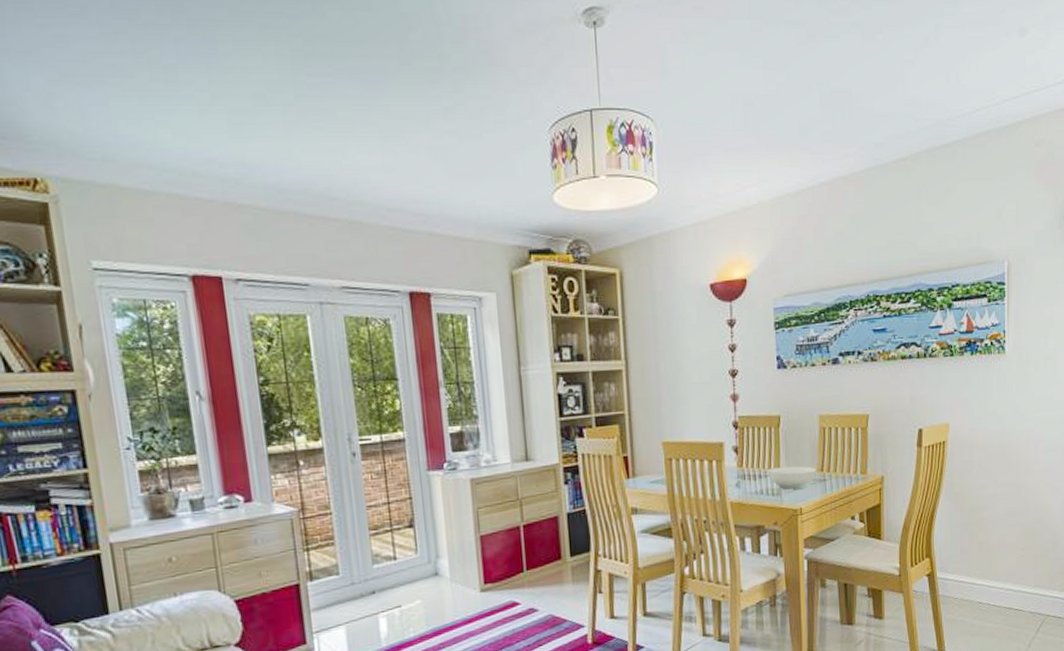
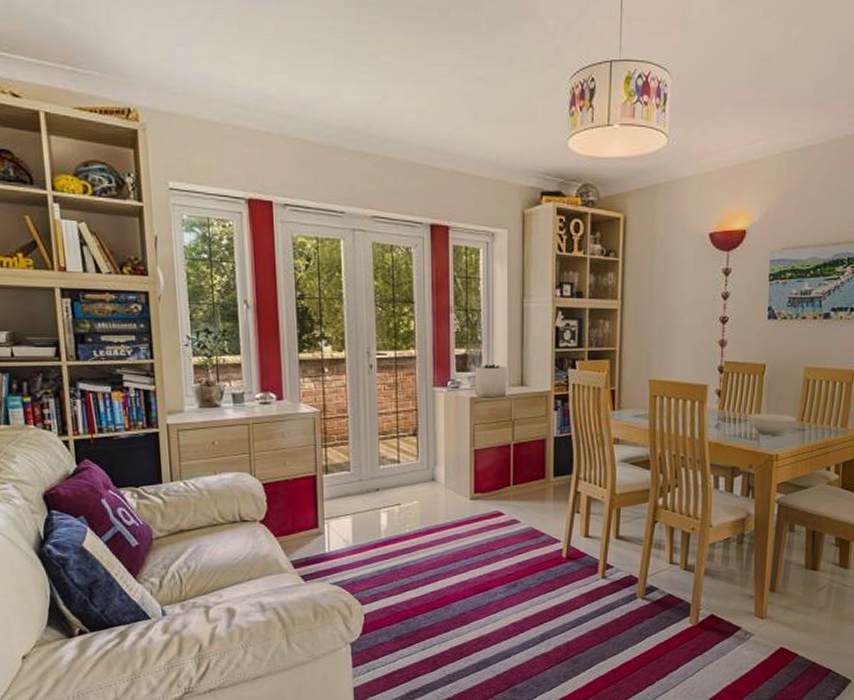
planter: none [472,440,511,478] -> present [474,364,507,398]

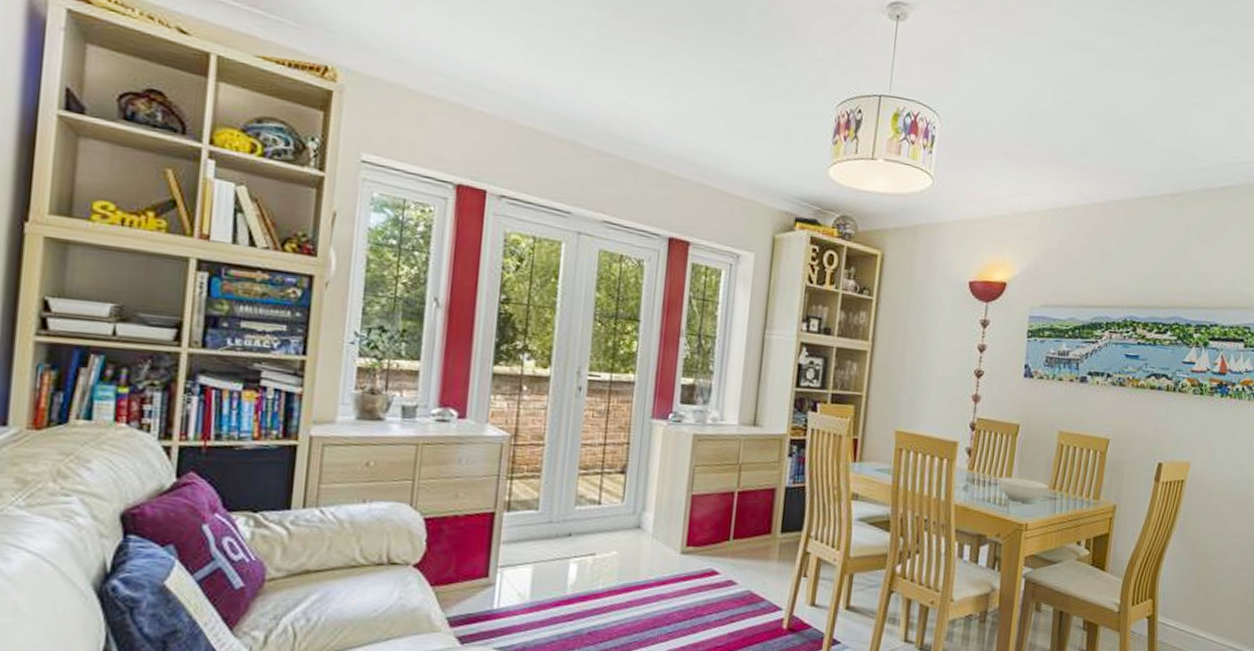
planter: present [474,364,507,398] -> none [700,398,739,438]

